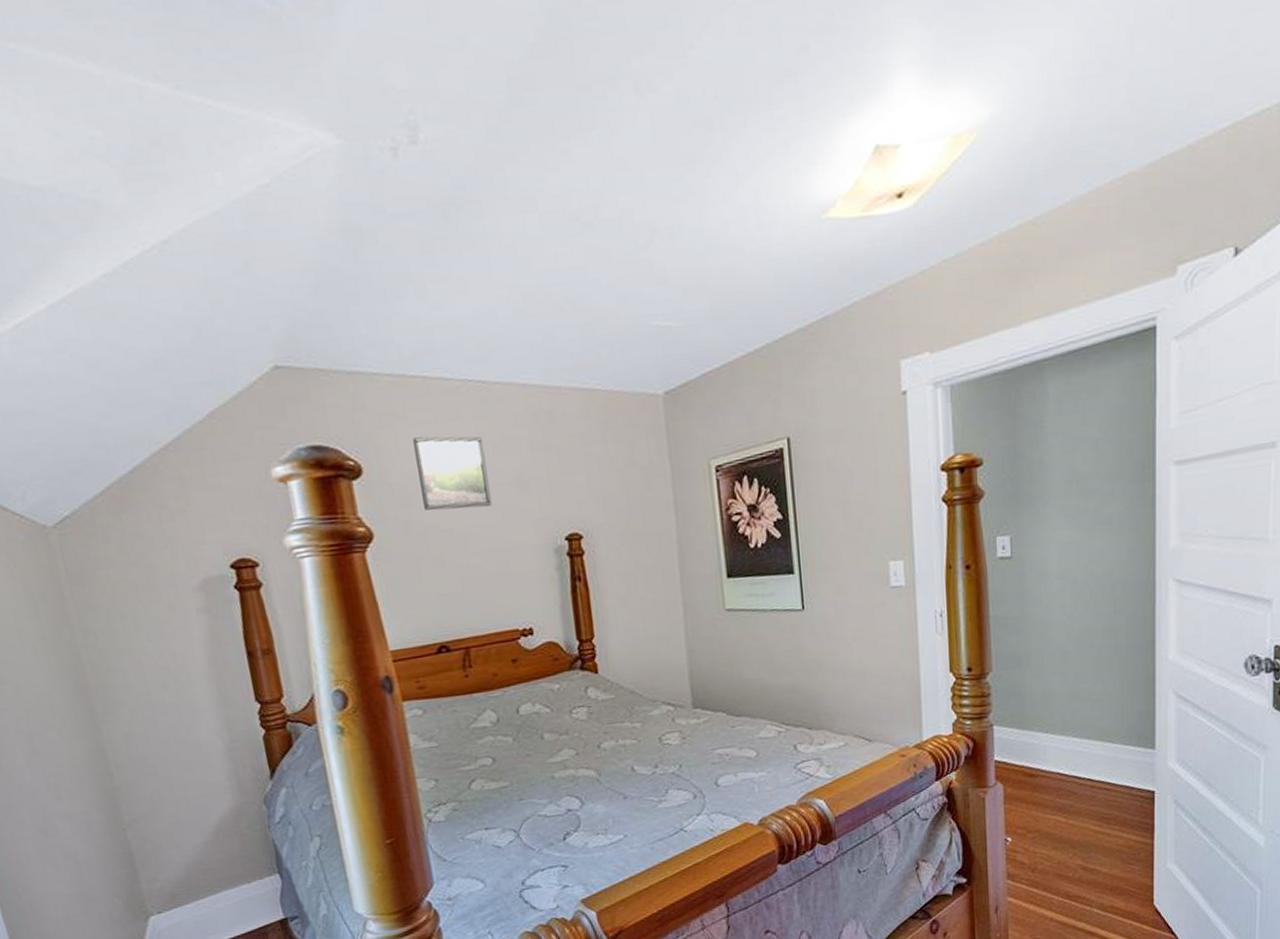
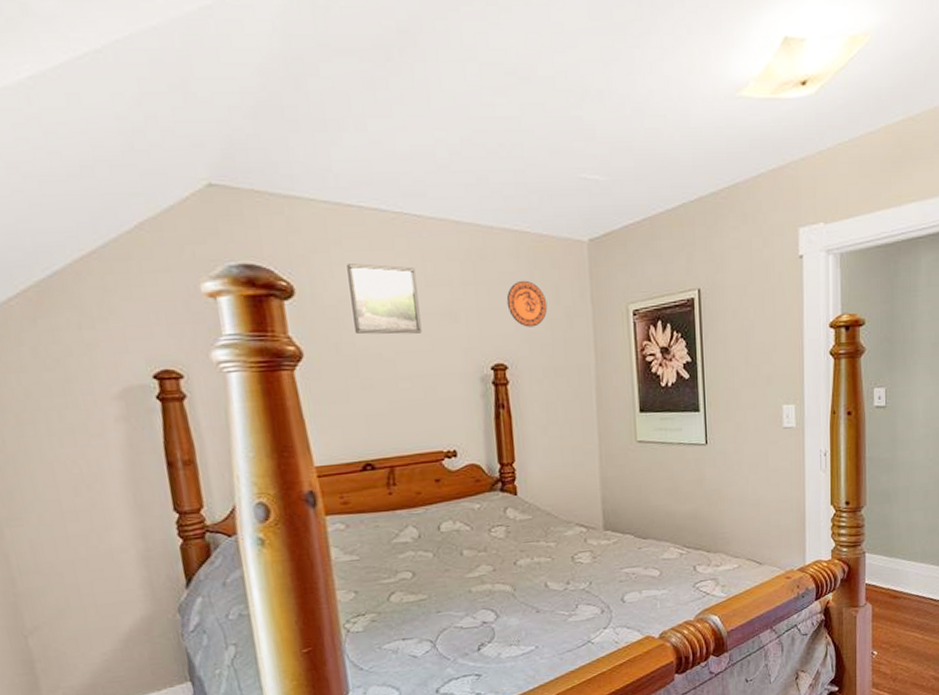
decorative plate: none [578,441,623,493] -> present [506,280,548,327]

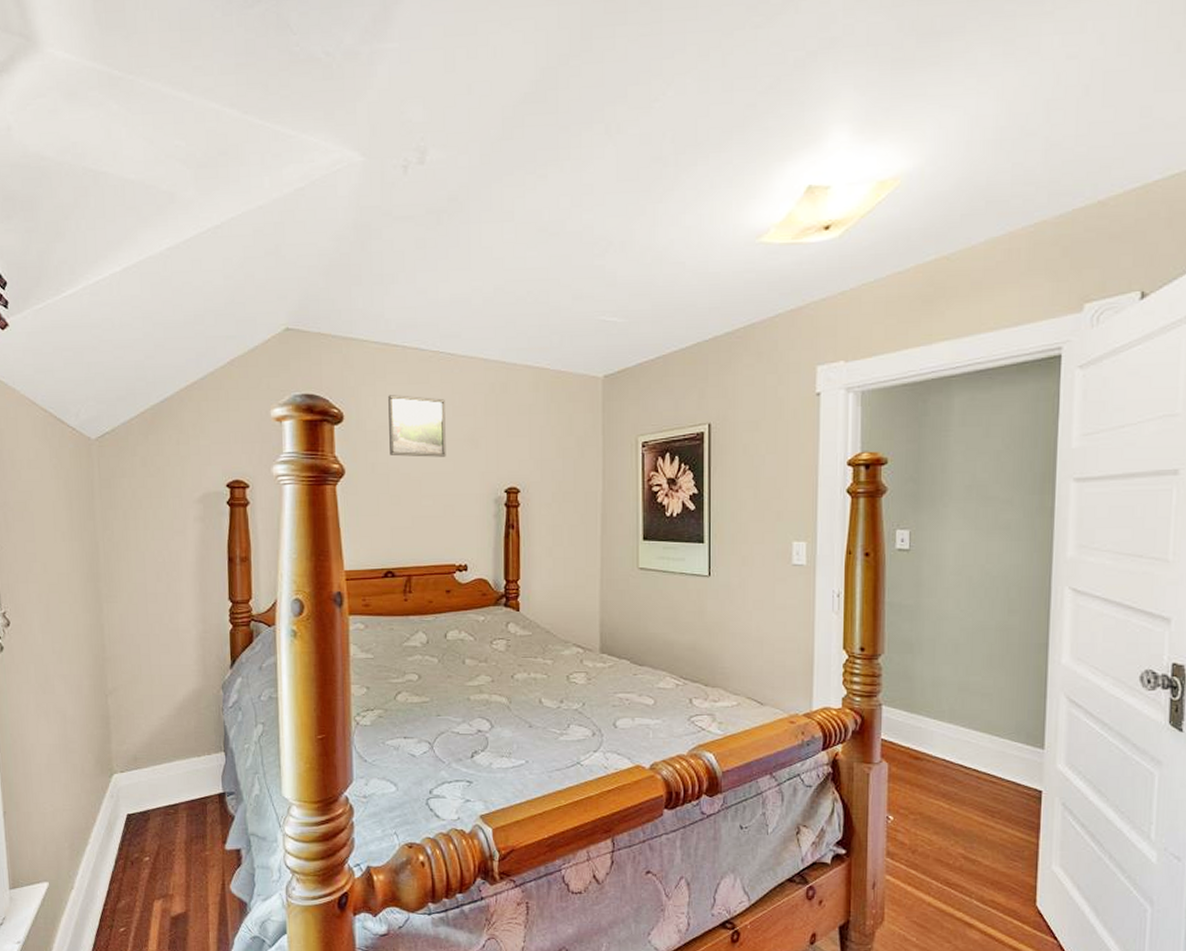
decorative plate: present [506,280,548,327] -> none [523,412,561,455]

